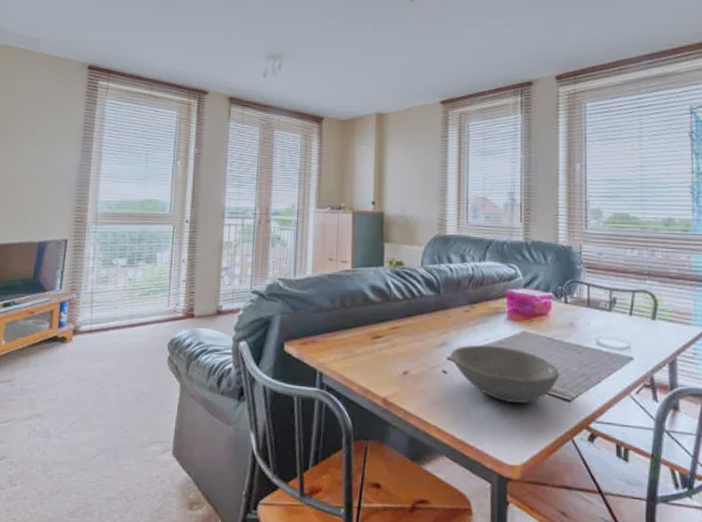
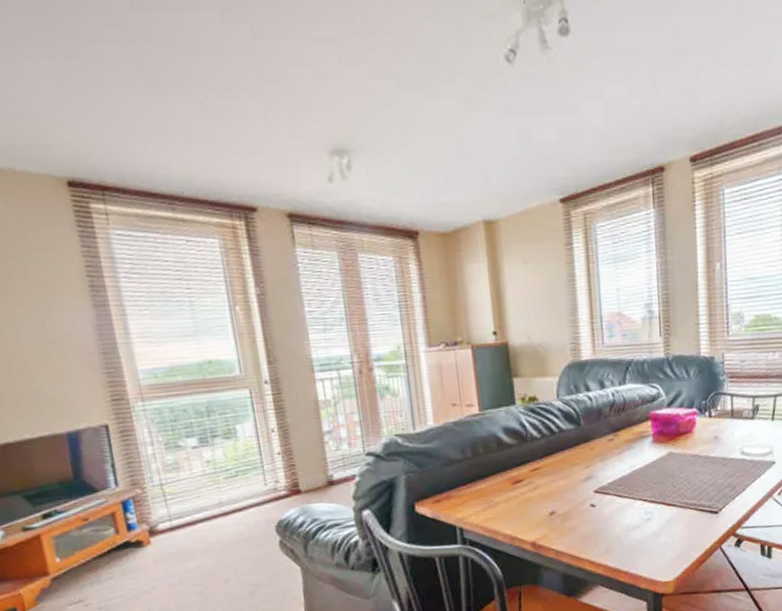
bowl: present [451,344,560,403] -> none [598,470,707,525]

